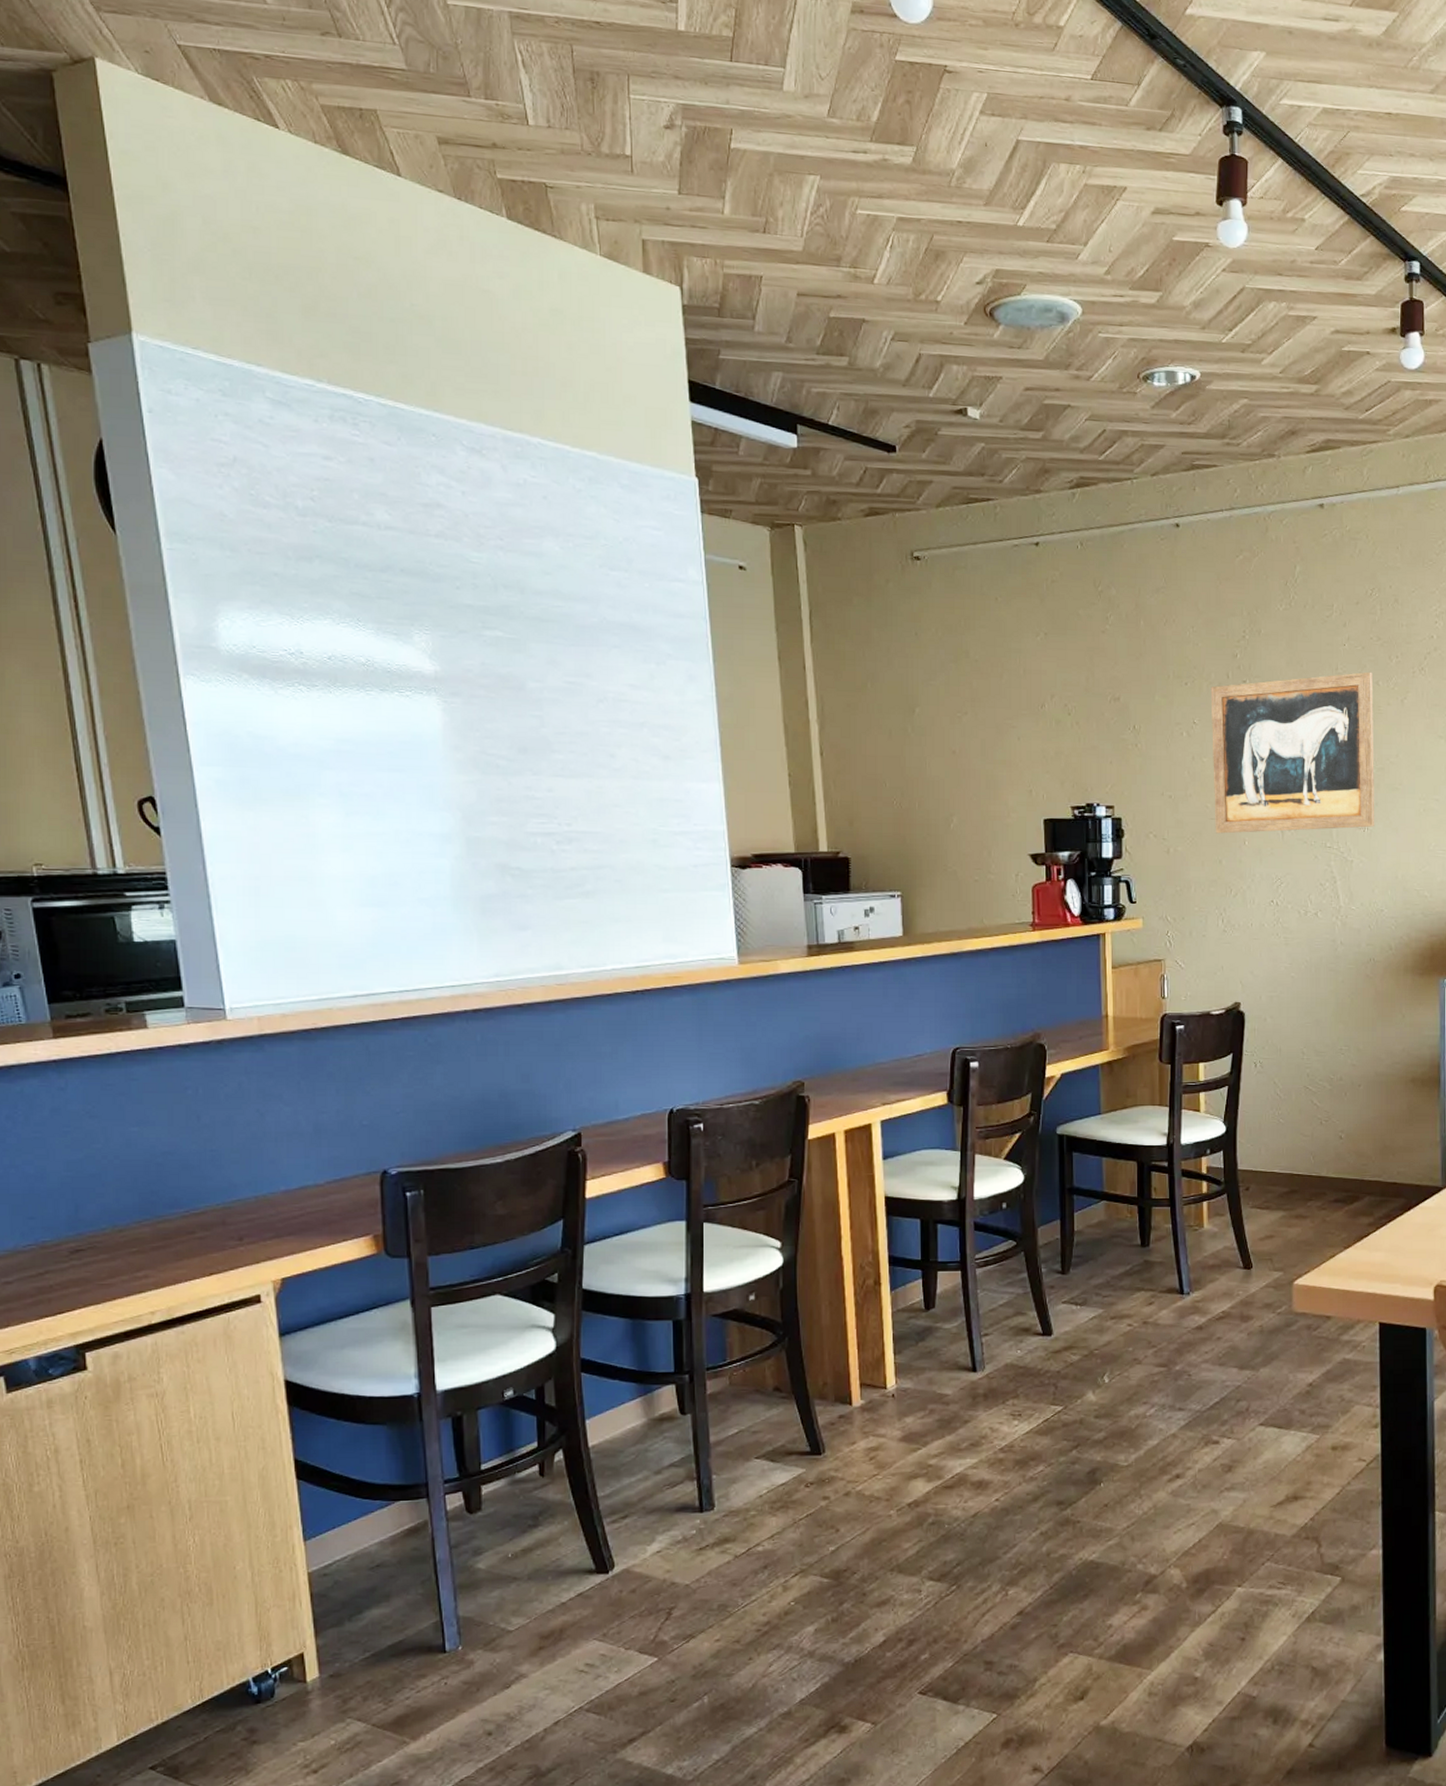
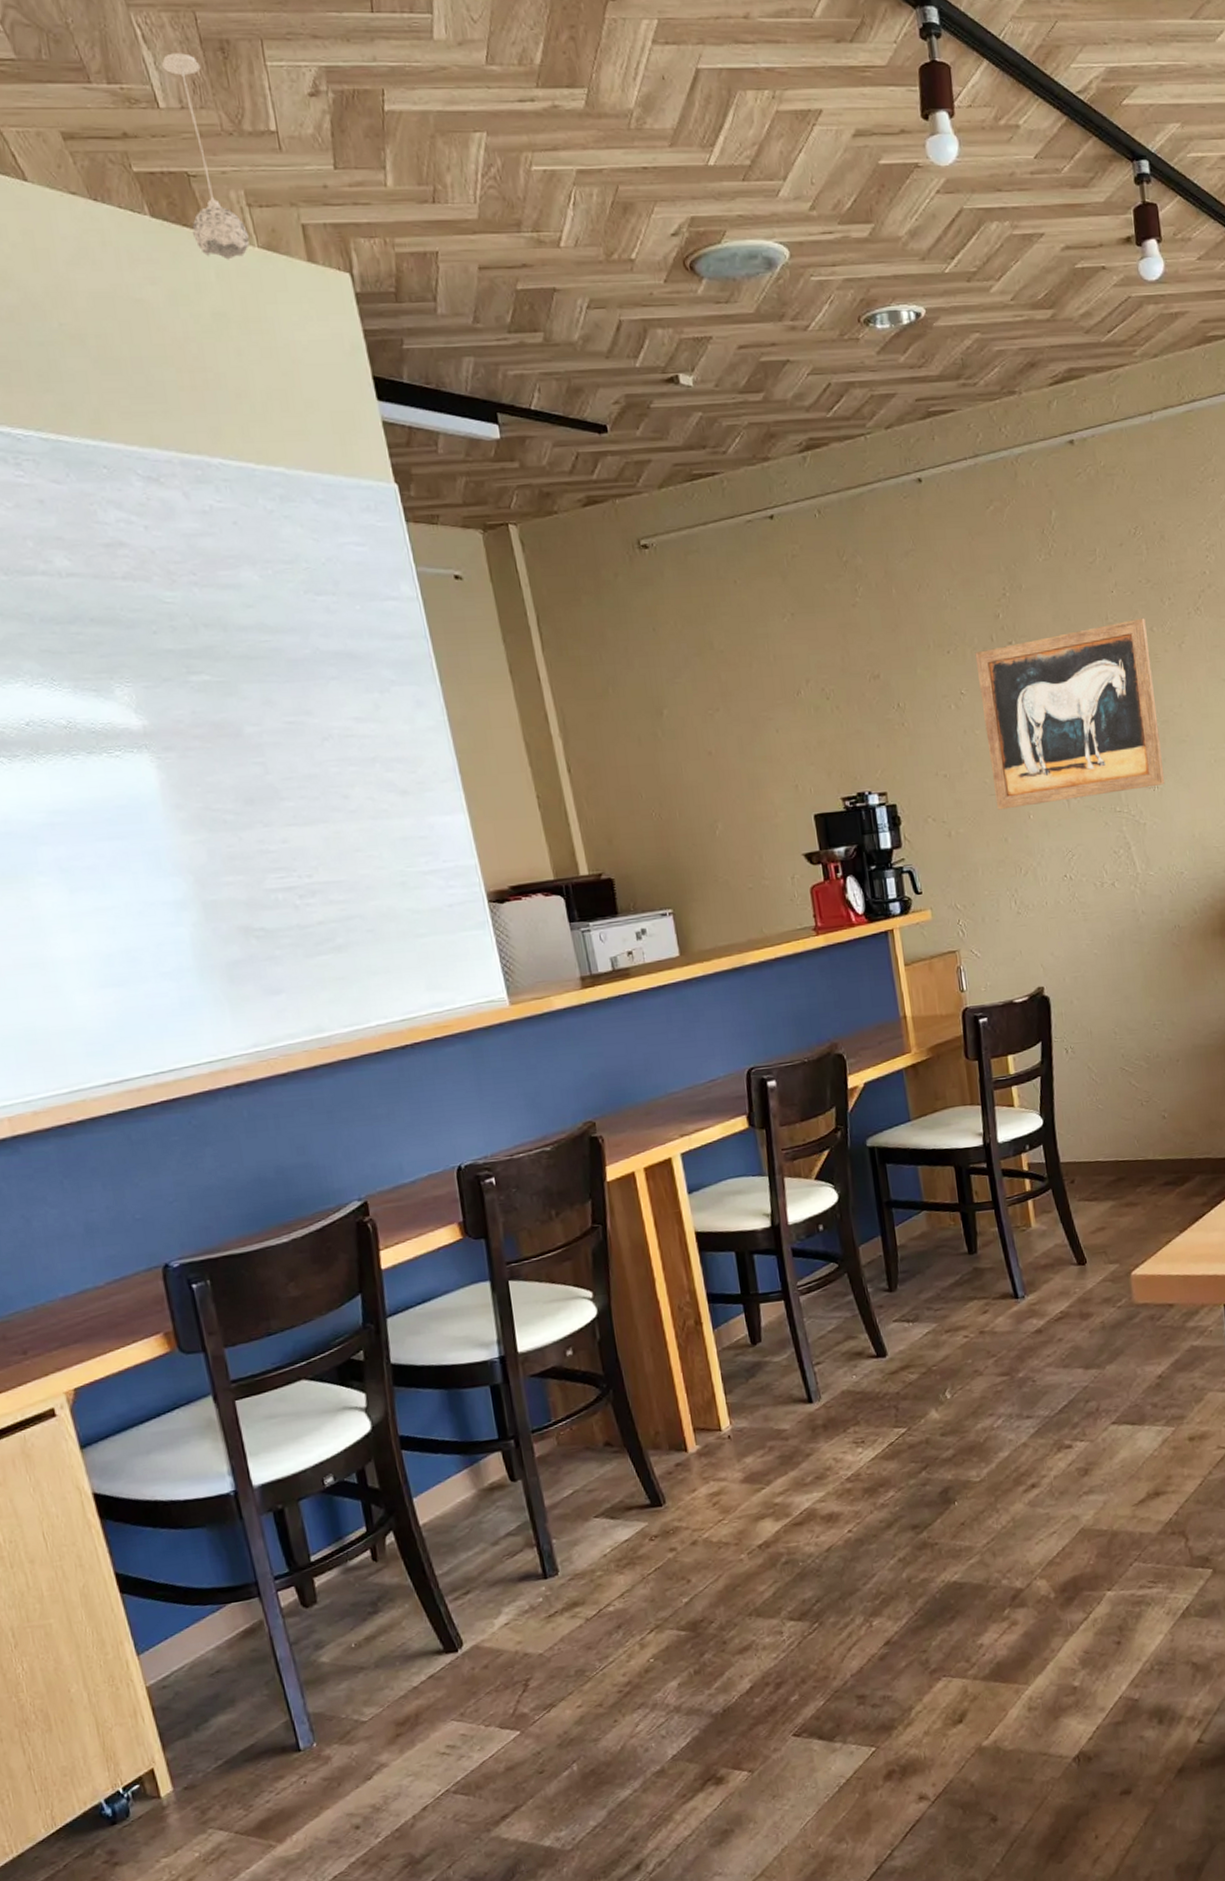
pendant light: none [535,78,593,264] -> present [161,53,249,260]

